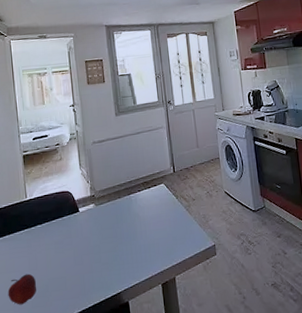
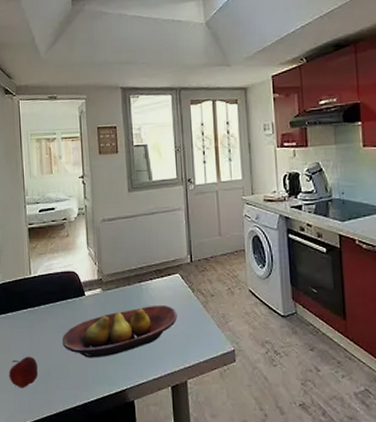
fruit bowl: none [59,212,164,269] -> present [62,305,177,358]

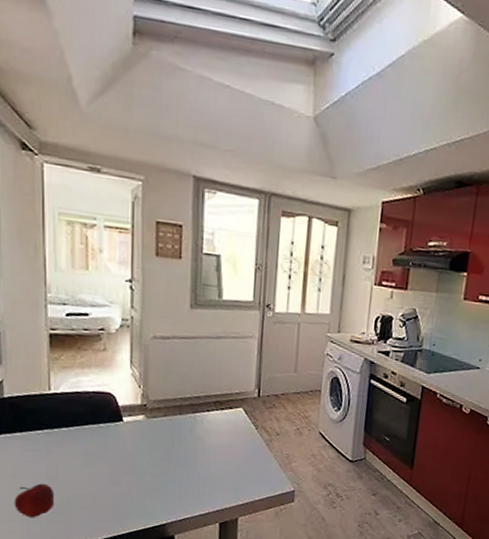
fruit bowl: present [62,305,177,358] -> none [88,439,235,490]

